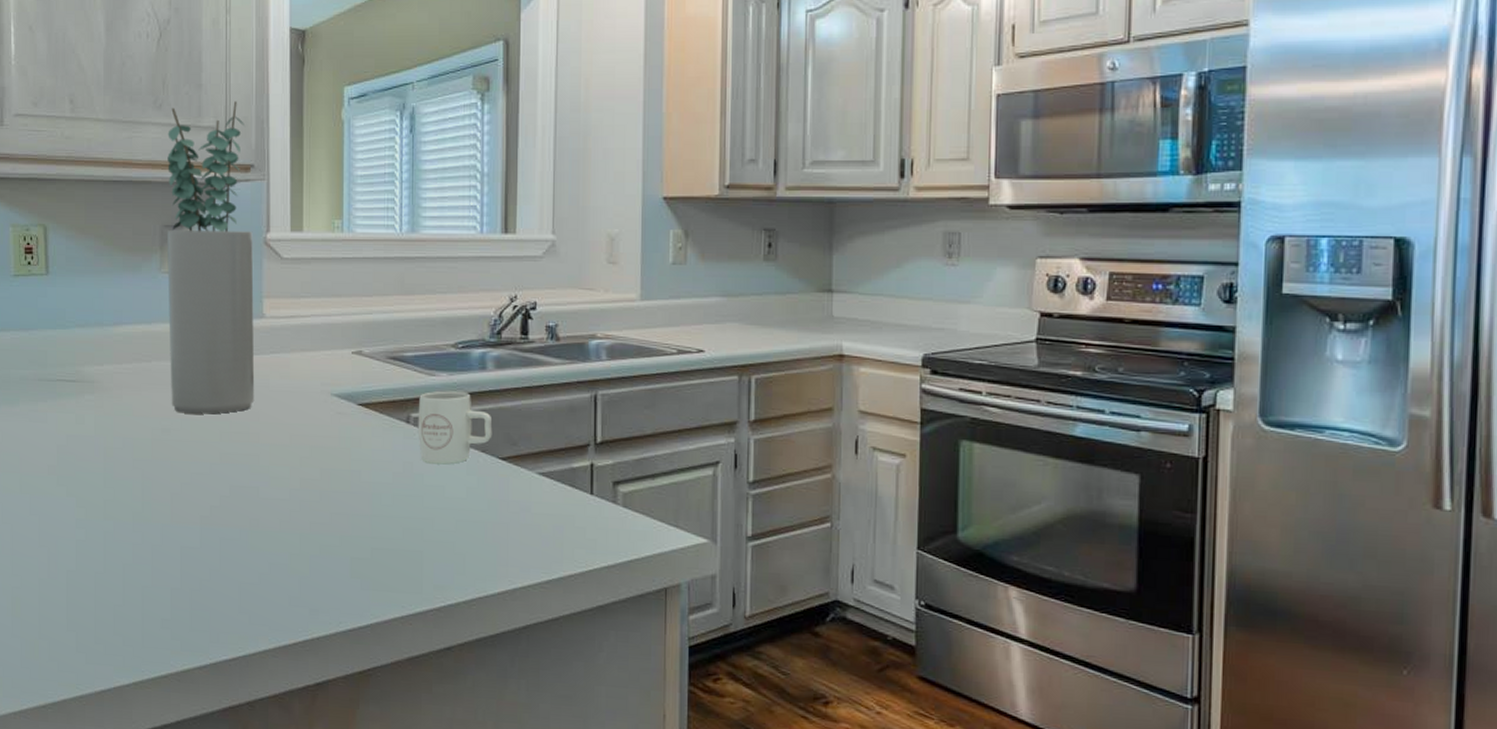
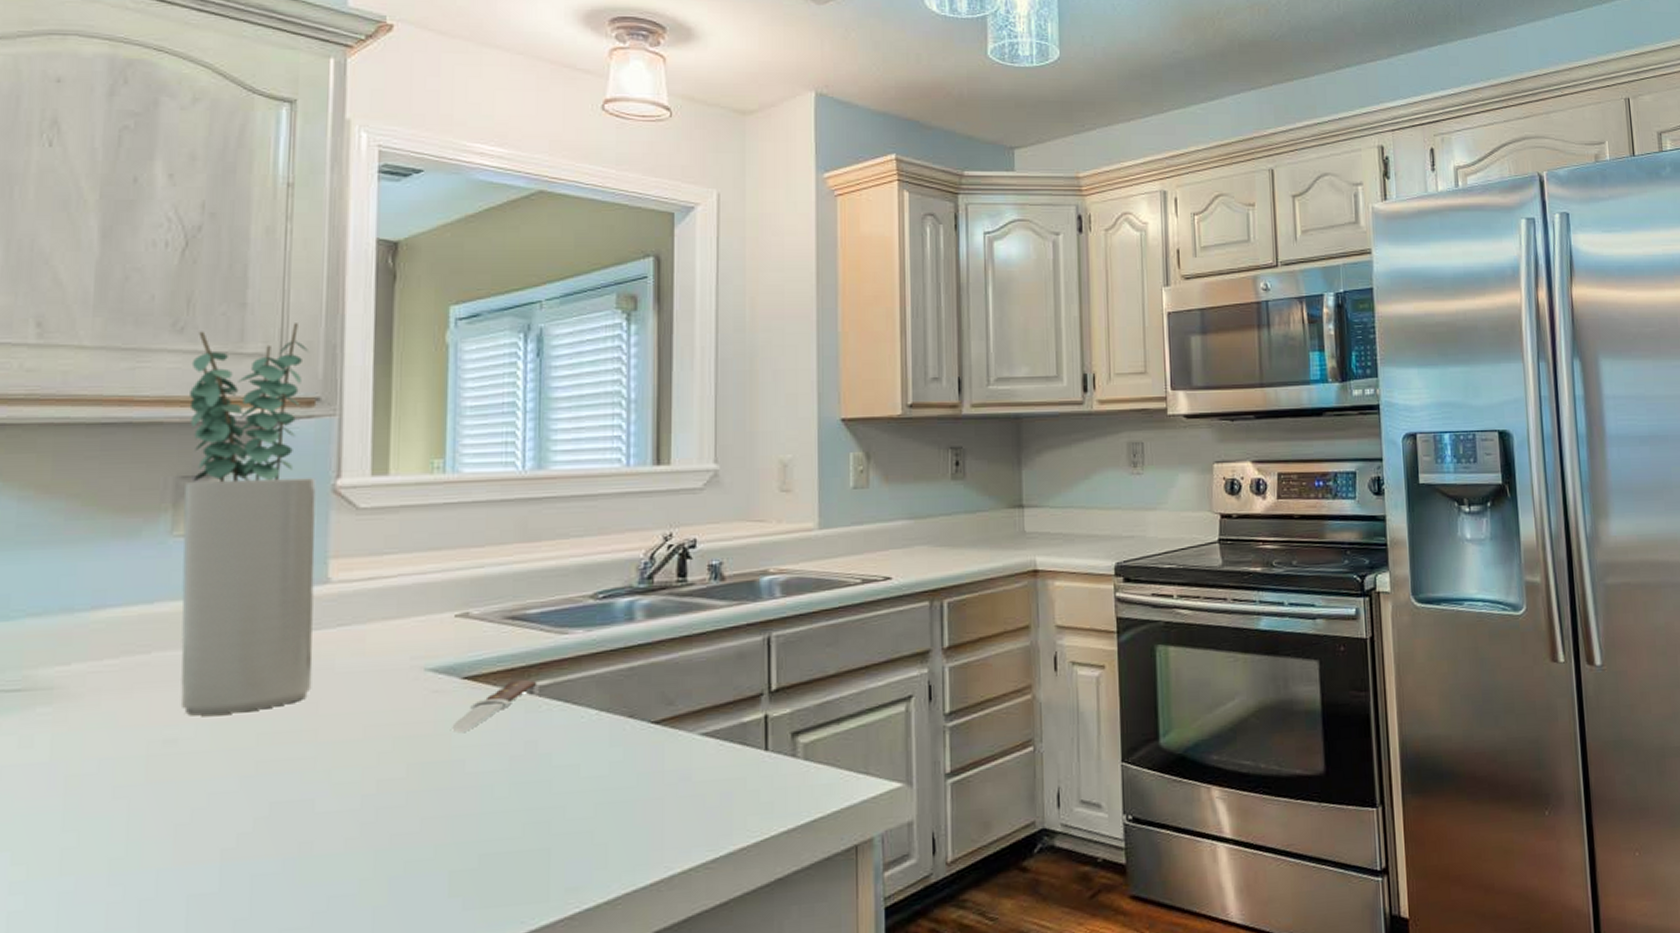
knife: none [351,410,411,449] -> present [452,679,536,734]
mug: present [418,391,493,465] -> none [544,649,643,740]

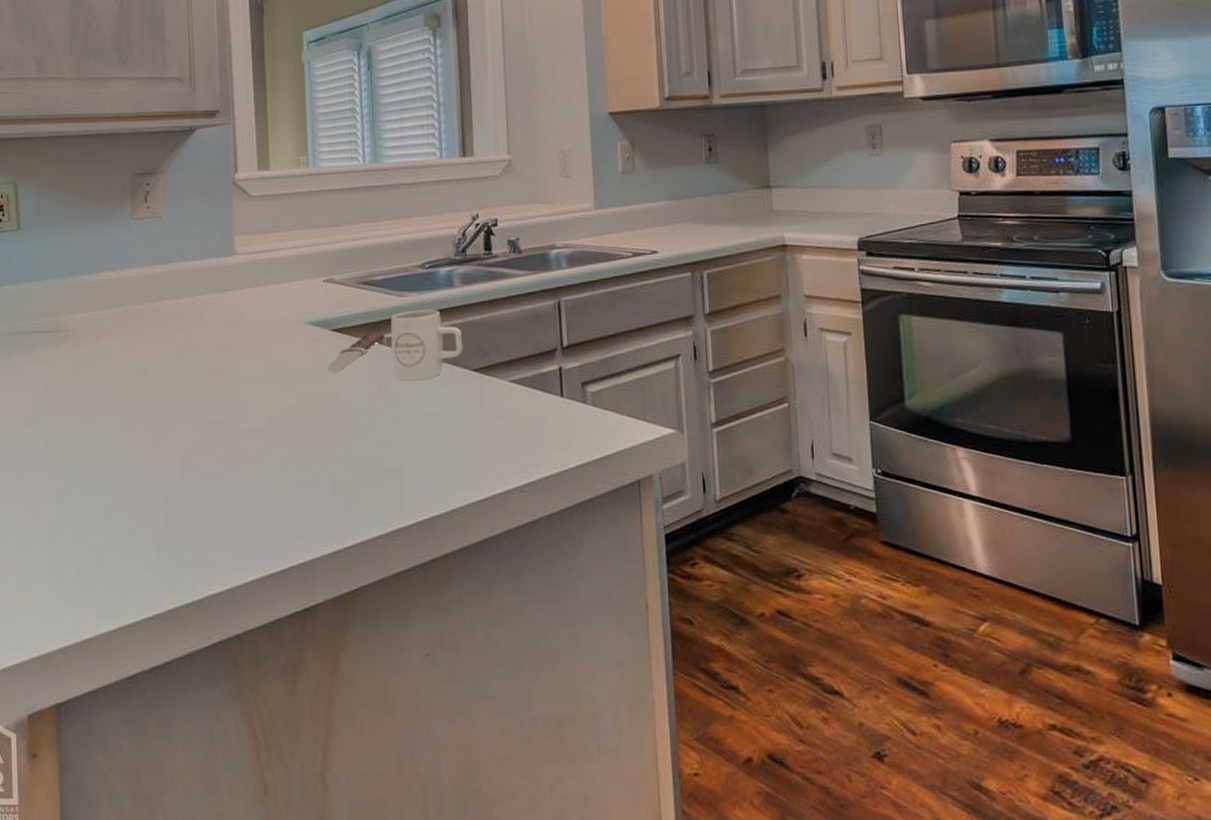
vase: present [180,323,316,716] -> none [134,52,230,354]
mug: none [544,649,643,740] -> present [390,309,464,382]

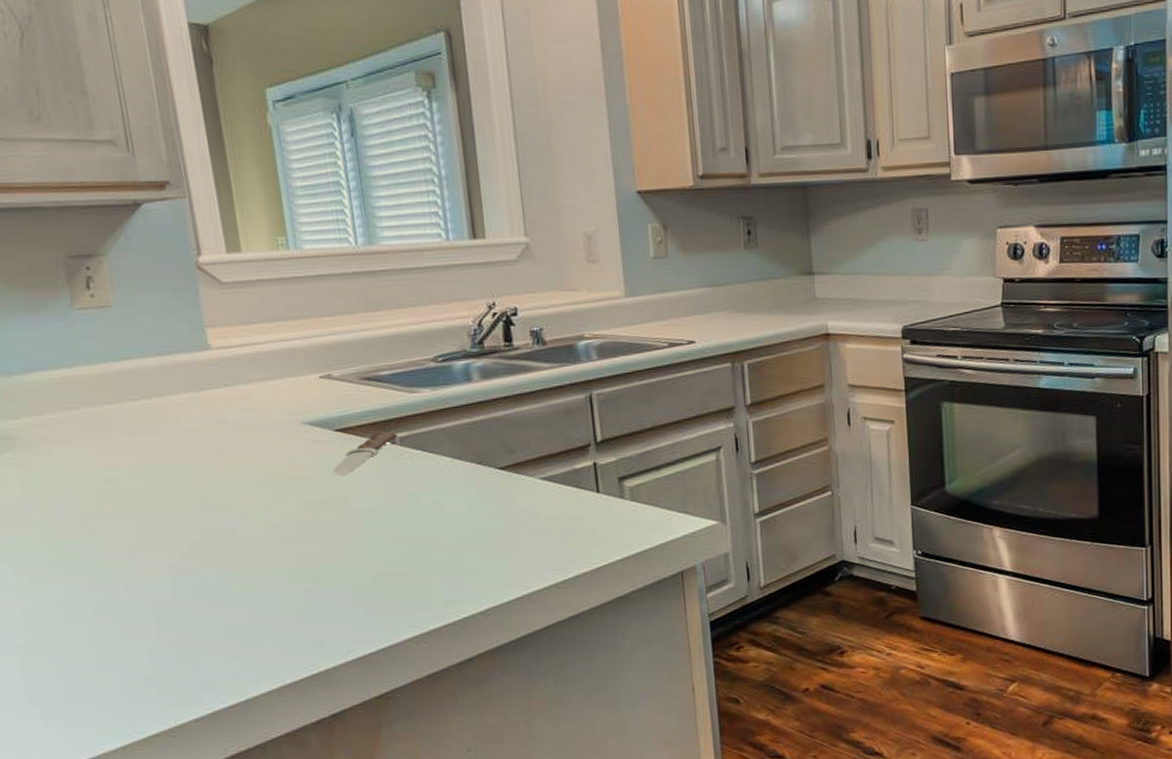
mug: present [390,309,464,382] -> none [402,405,488,482]

